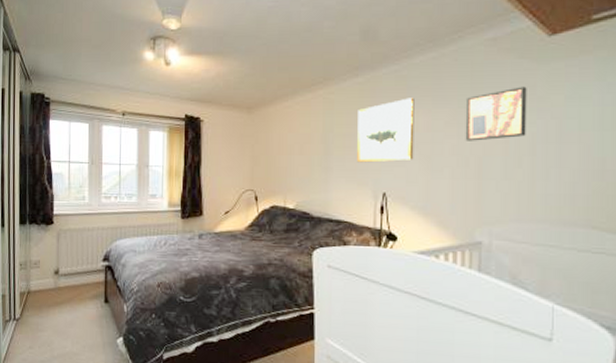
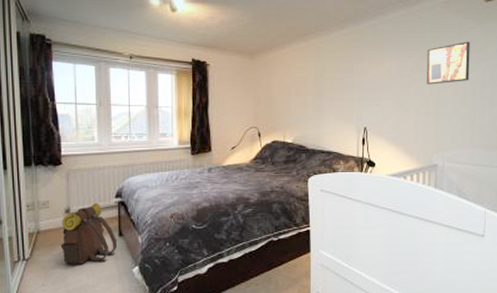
backpack: none [48,265,102,330] -> present [60,202,117,265]
wall art: present [357,97,415,163] -> none [344,48,388,103]

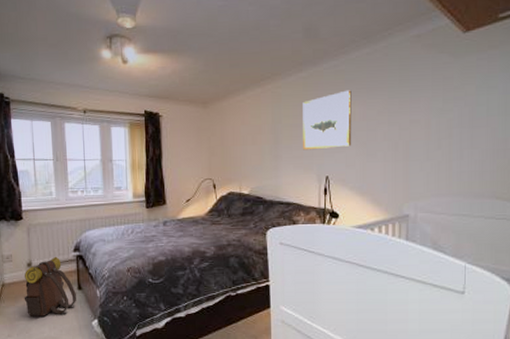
wall art: none [344,48,388,103] -> present [303,90,352,150]
wall art: present [426,41,470,85] -> none [394,78,445,128]

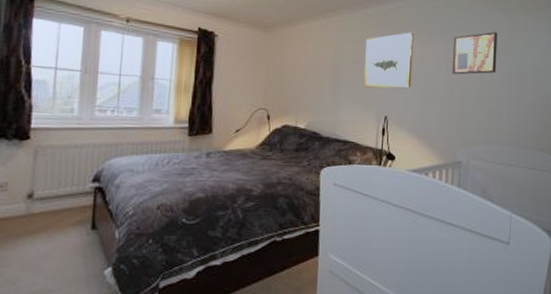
backpack: present [24,256,76,316] -> none [16,187,88,263]
wall art: none [394,78,445,128] -> present [452,32,498,75]

